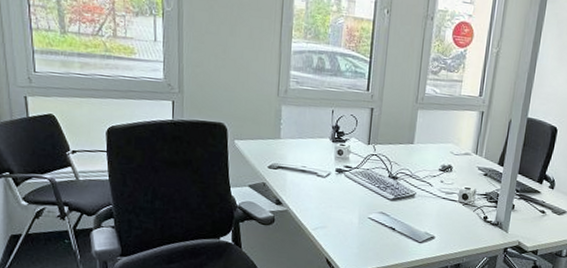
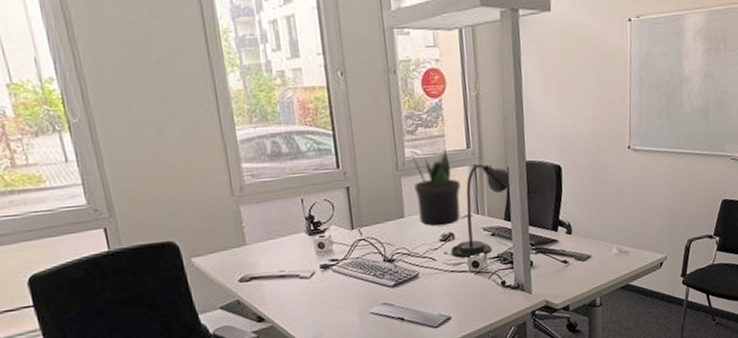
planter: none [426,91,467,158] -> present [411,149,460,226]
desk lamp: none [446,111,512,191] -> present [451,164,512,258]

